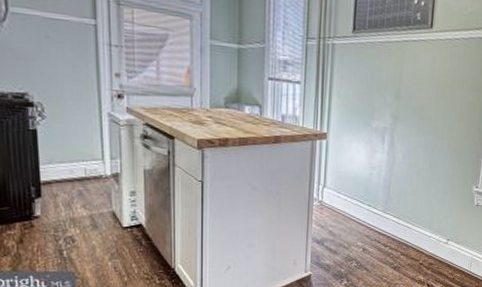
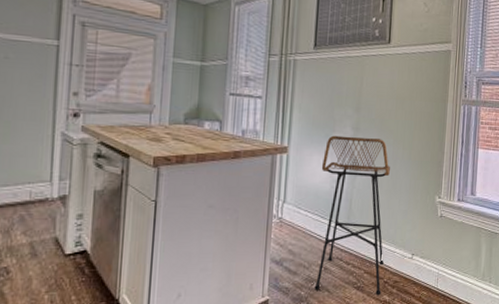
bar stool: none [353,123,429,276] -> present [314,135,390,296]

